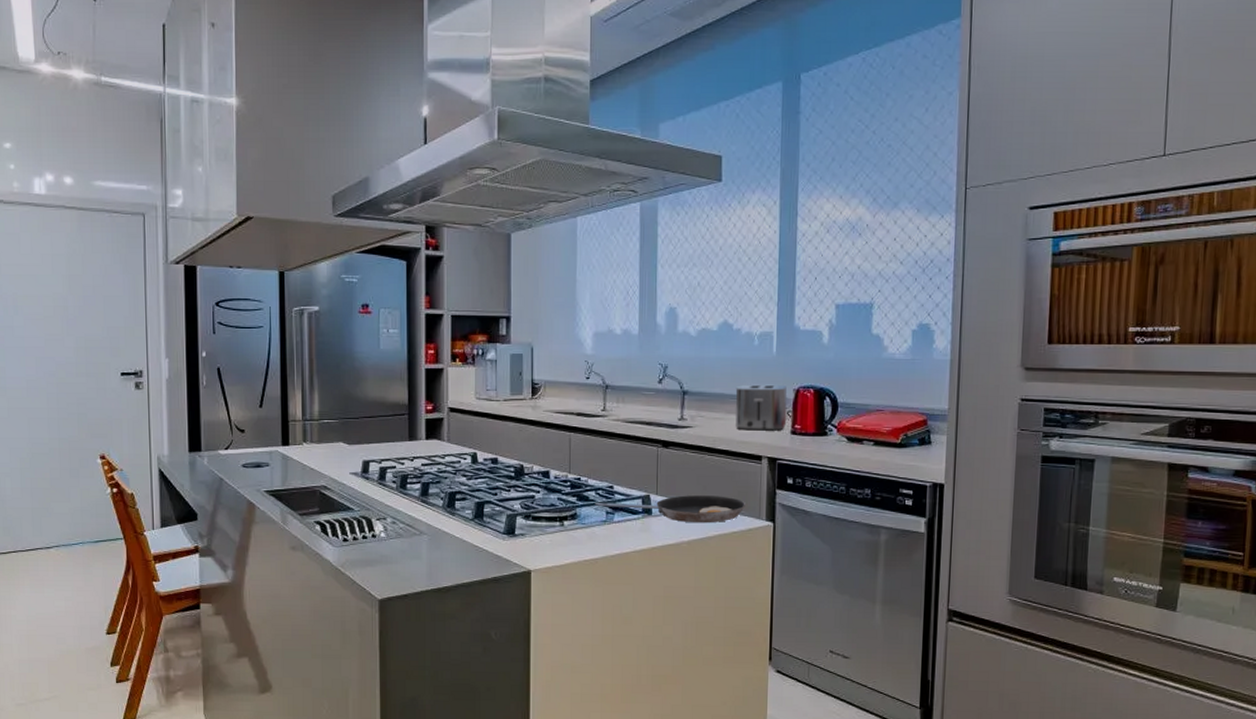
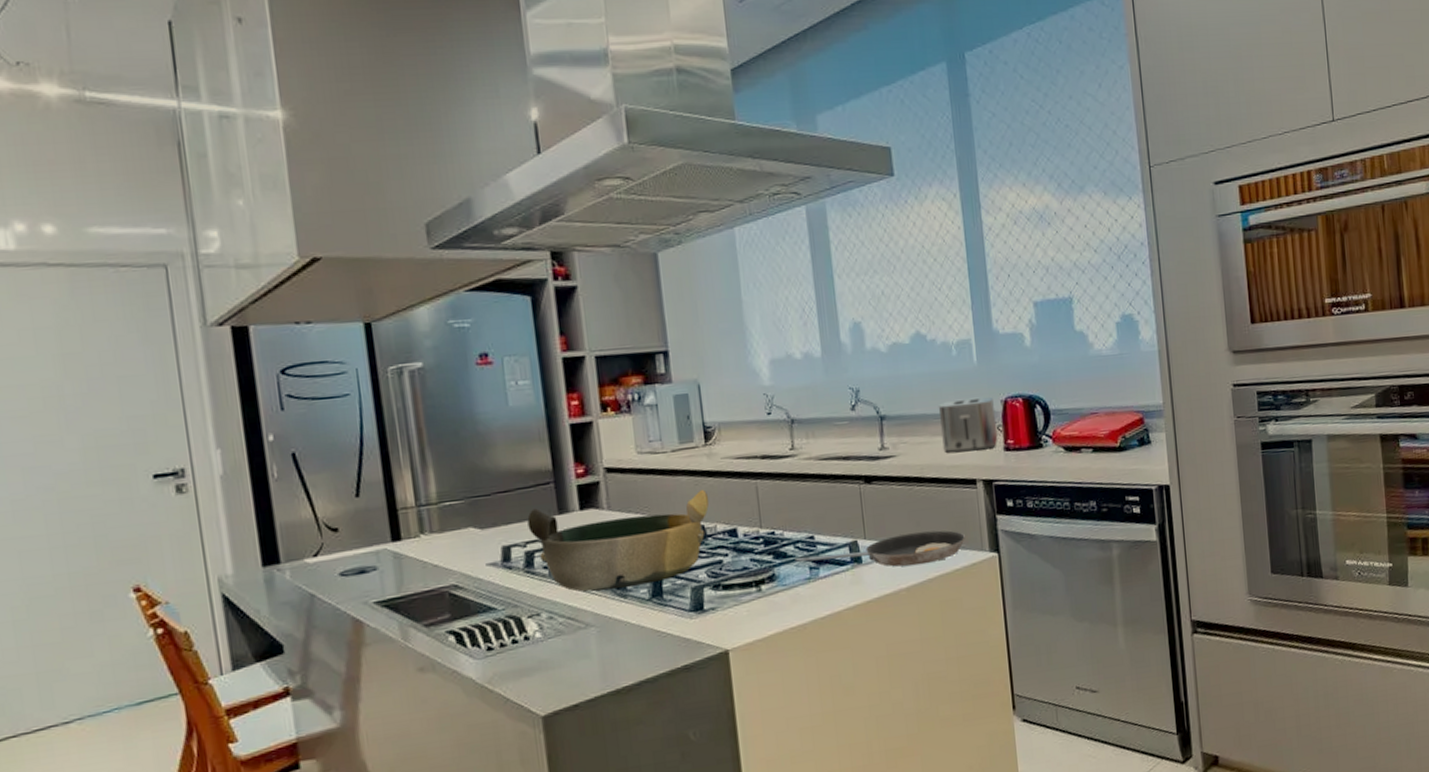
cooking pot: none [384,434,530,508] -> present [527,489,710,592]

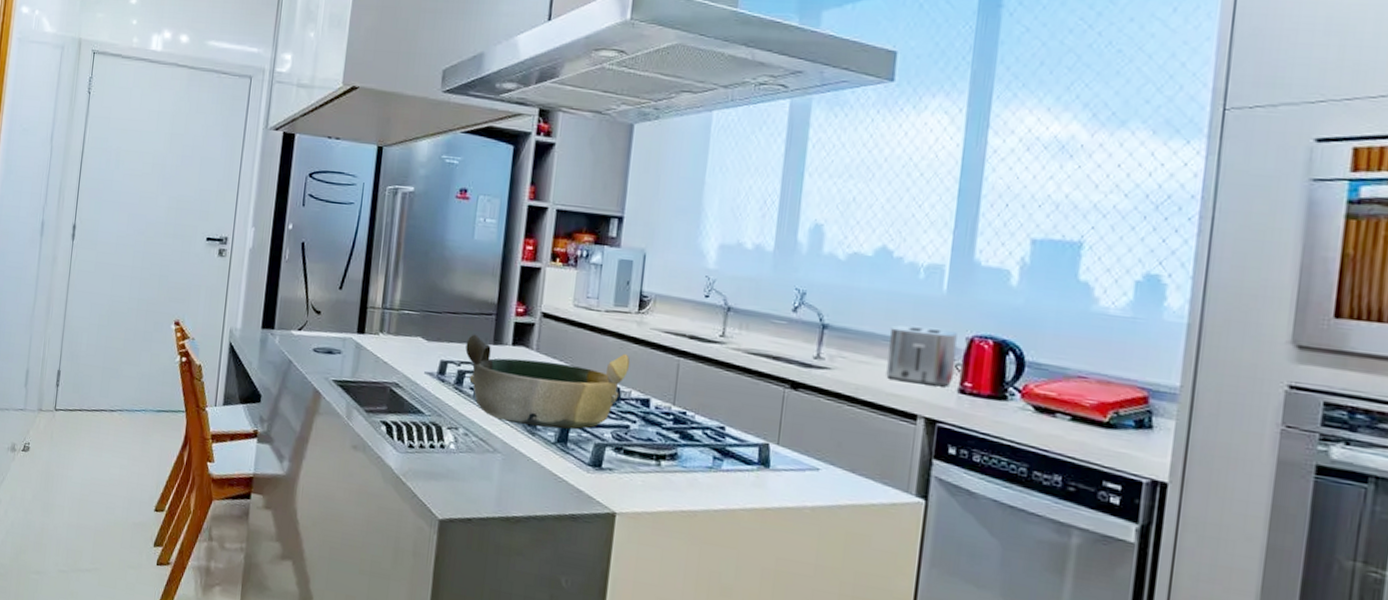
frying pan: present [794,530,966,567] -> none [700,443,892,490]

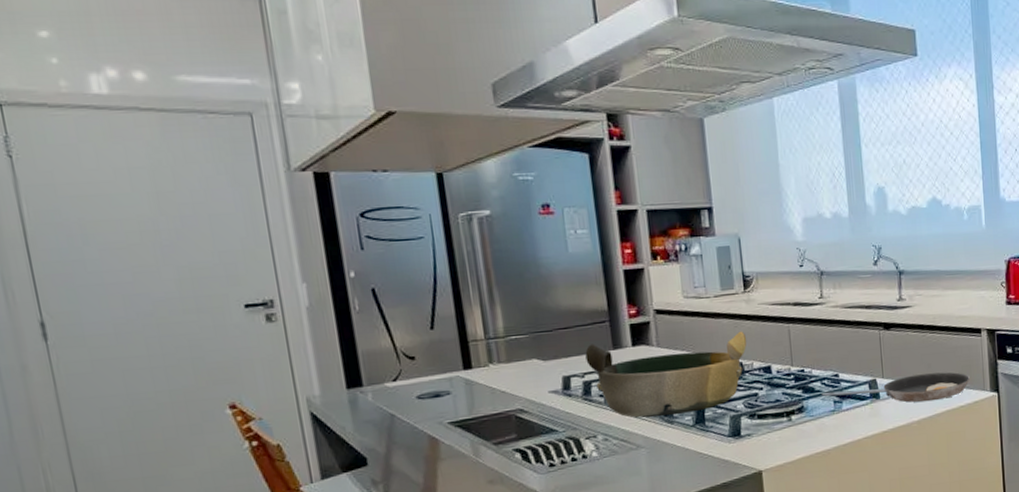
frying pan: none [700,443,892,490] -> present [821,372,971,403]
toaster: present [886,325,958,387] -> none [950,256,1001,306]

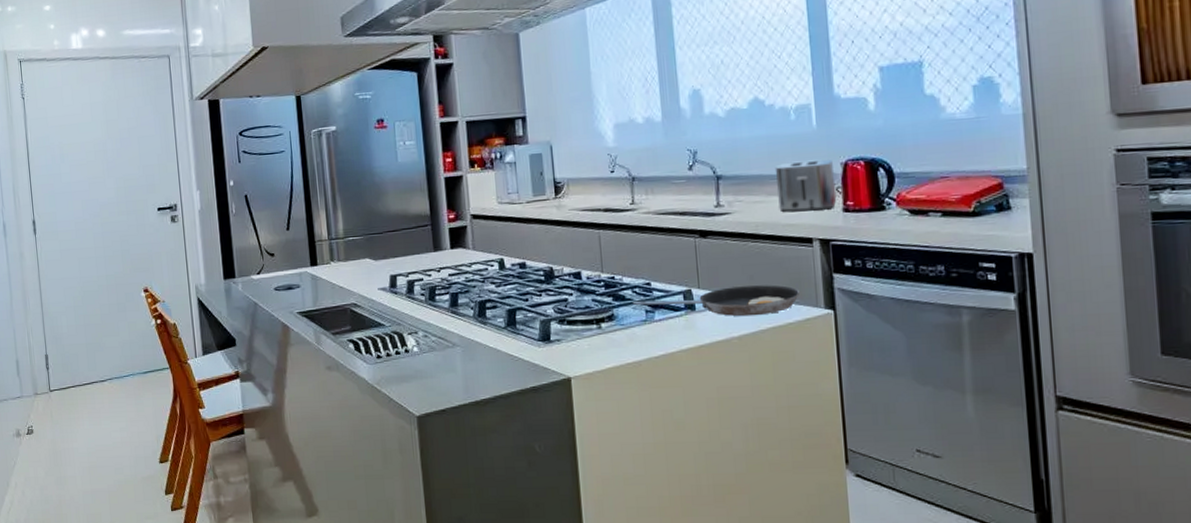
cooking pot: present [585,331,747,418] -> none [410,236,558,318]
toaster: none [950,256,1001,306] -> present [774,159,837,213]

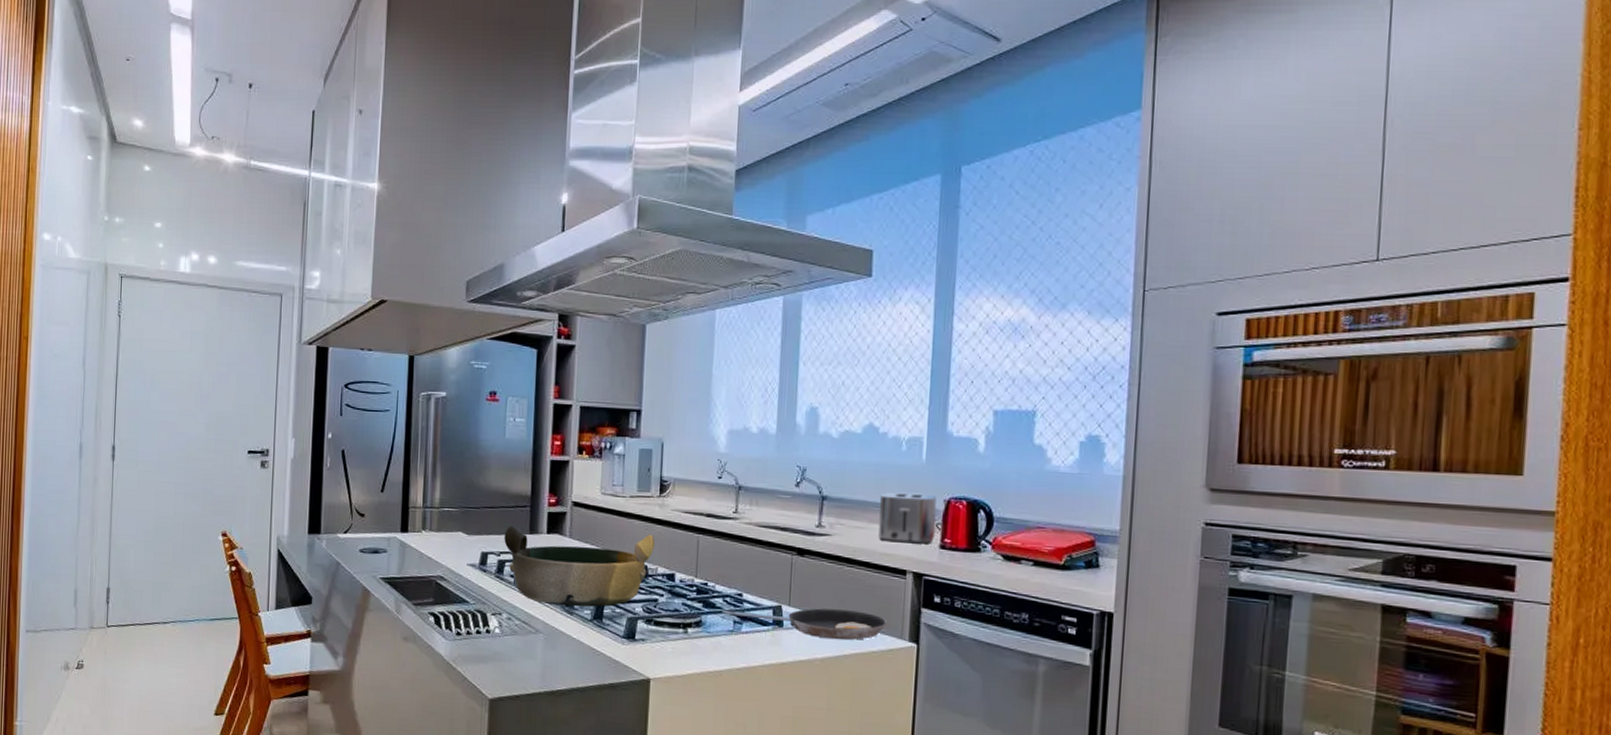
cooking pot: none [410,236,558,318] -> present [504,525,655,608]

